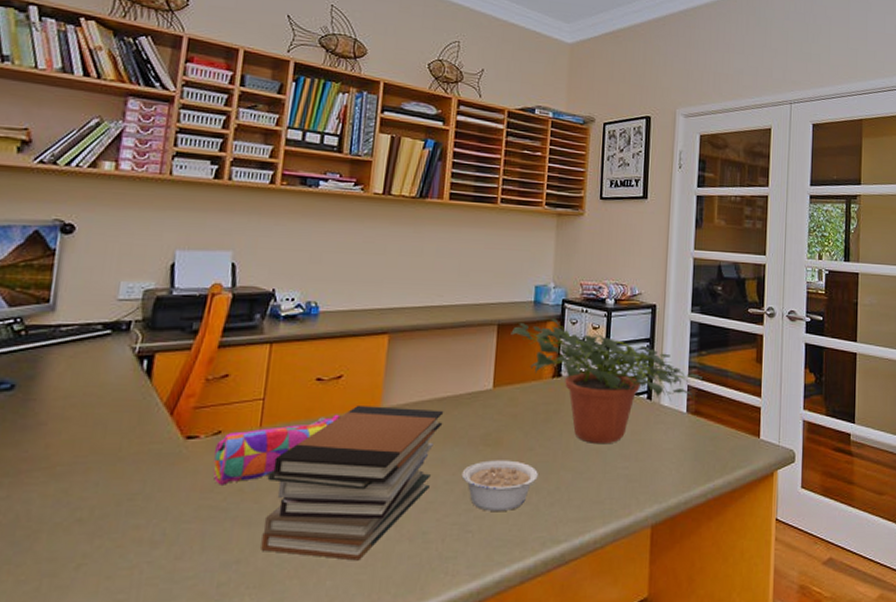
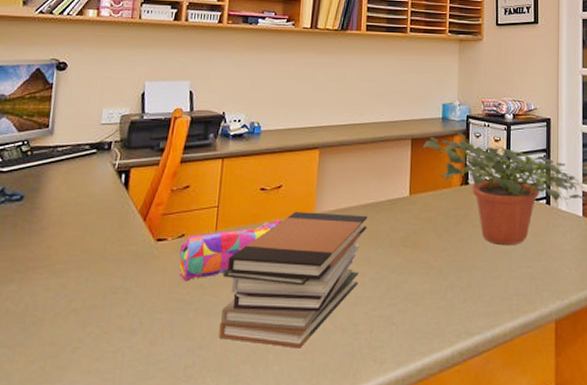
legume: present [461,460,538,511] -> none [385,260,452,306]

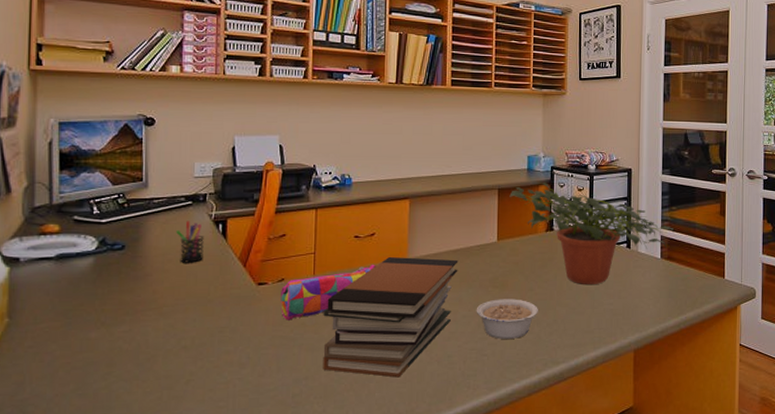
pen holder: none [77,170,105,216] -> present [176,220,204,263]
legume: none [385,260,452,306] -> present [476,299,538,339]

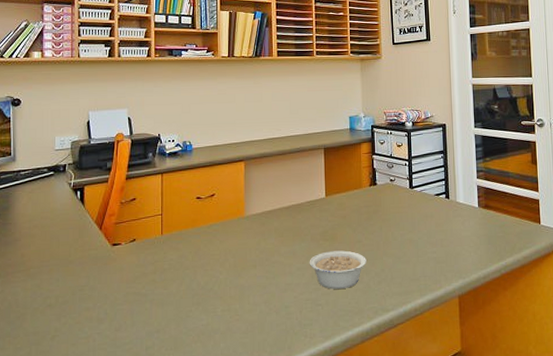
pen holder: present [176,220,204,263] -> none [41,189,65,228]
pencil case: present [281,264,376,320] -> none [133,222,217,278]
book stack: present [323,256,458,378] -> none [171,215,291,329]
potted plant: present [509,183,675,285] -> none [334,141,490,235]

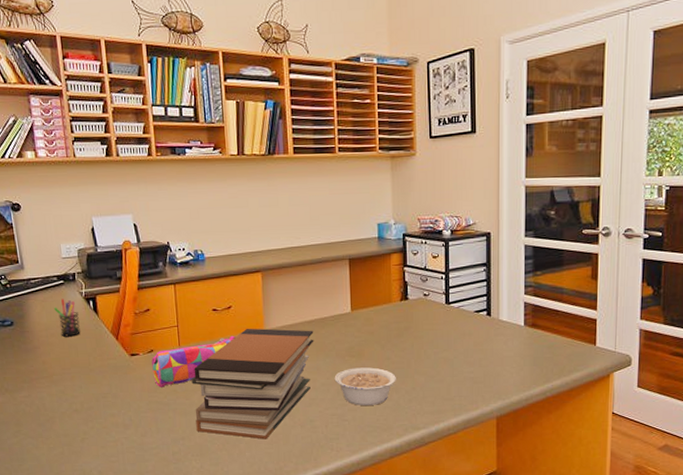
pen holder: none [41,189,65,228] -> present [54,298,81,337]
pencil case: none [133,222,217,278] -> present [151,335,235,387]
book stack: none [171,215,291,329] -> present [191,328,314,439]

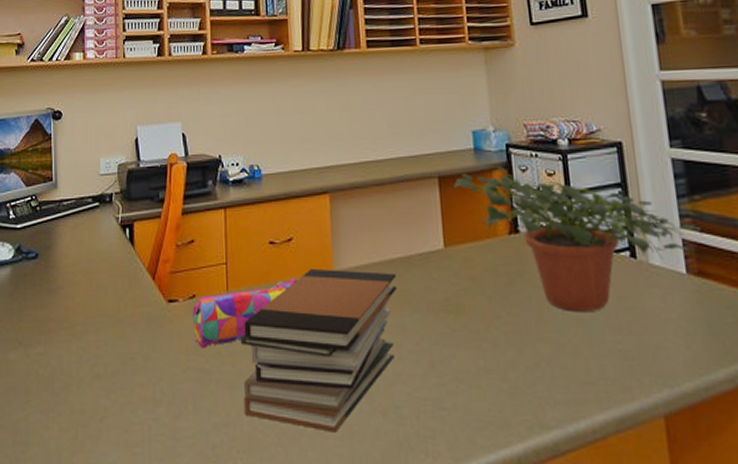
pen holder: present [54,298,81,337] -> none [85,225,112,274]
legume: present [334,367,396,405] -> none [425,329,511,387]
potted plant: none [361,251,540,354] -> present [454,166,703,313]

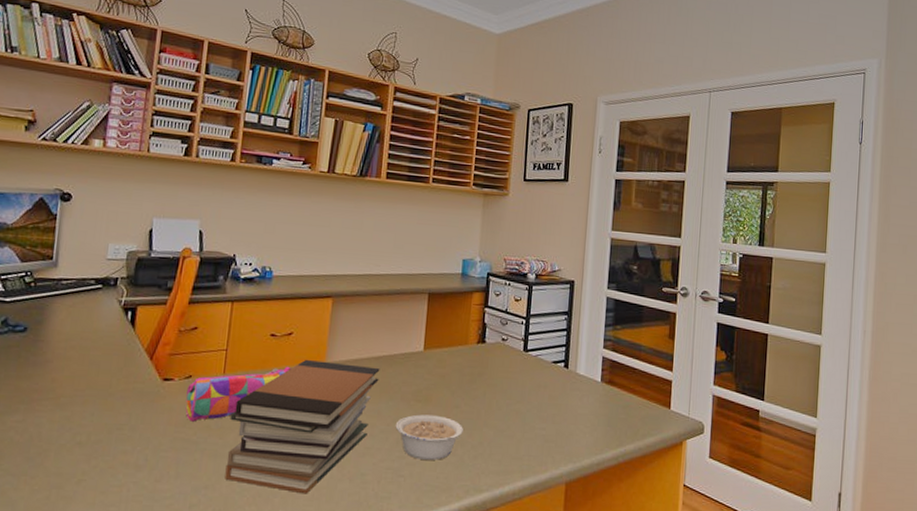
legume: none [425,329,511,387] -> present [395,414,463,460]
potted plant: present [454,166,703,313] -> none [440,290,618,407]

